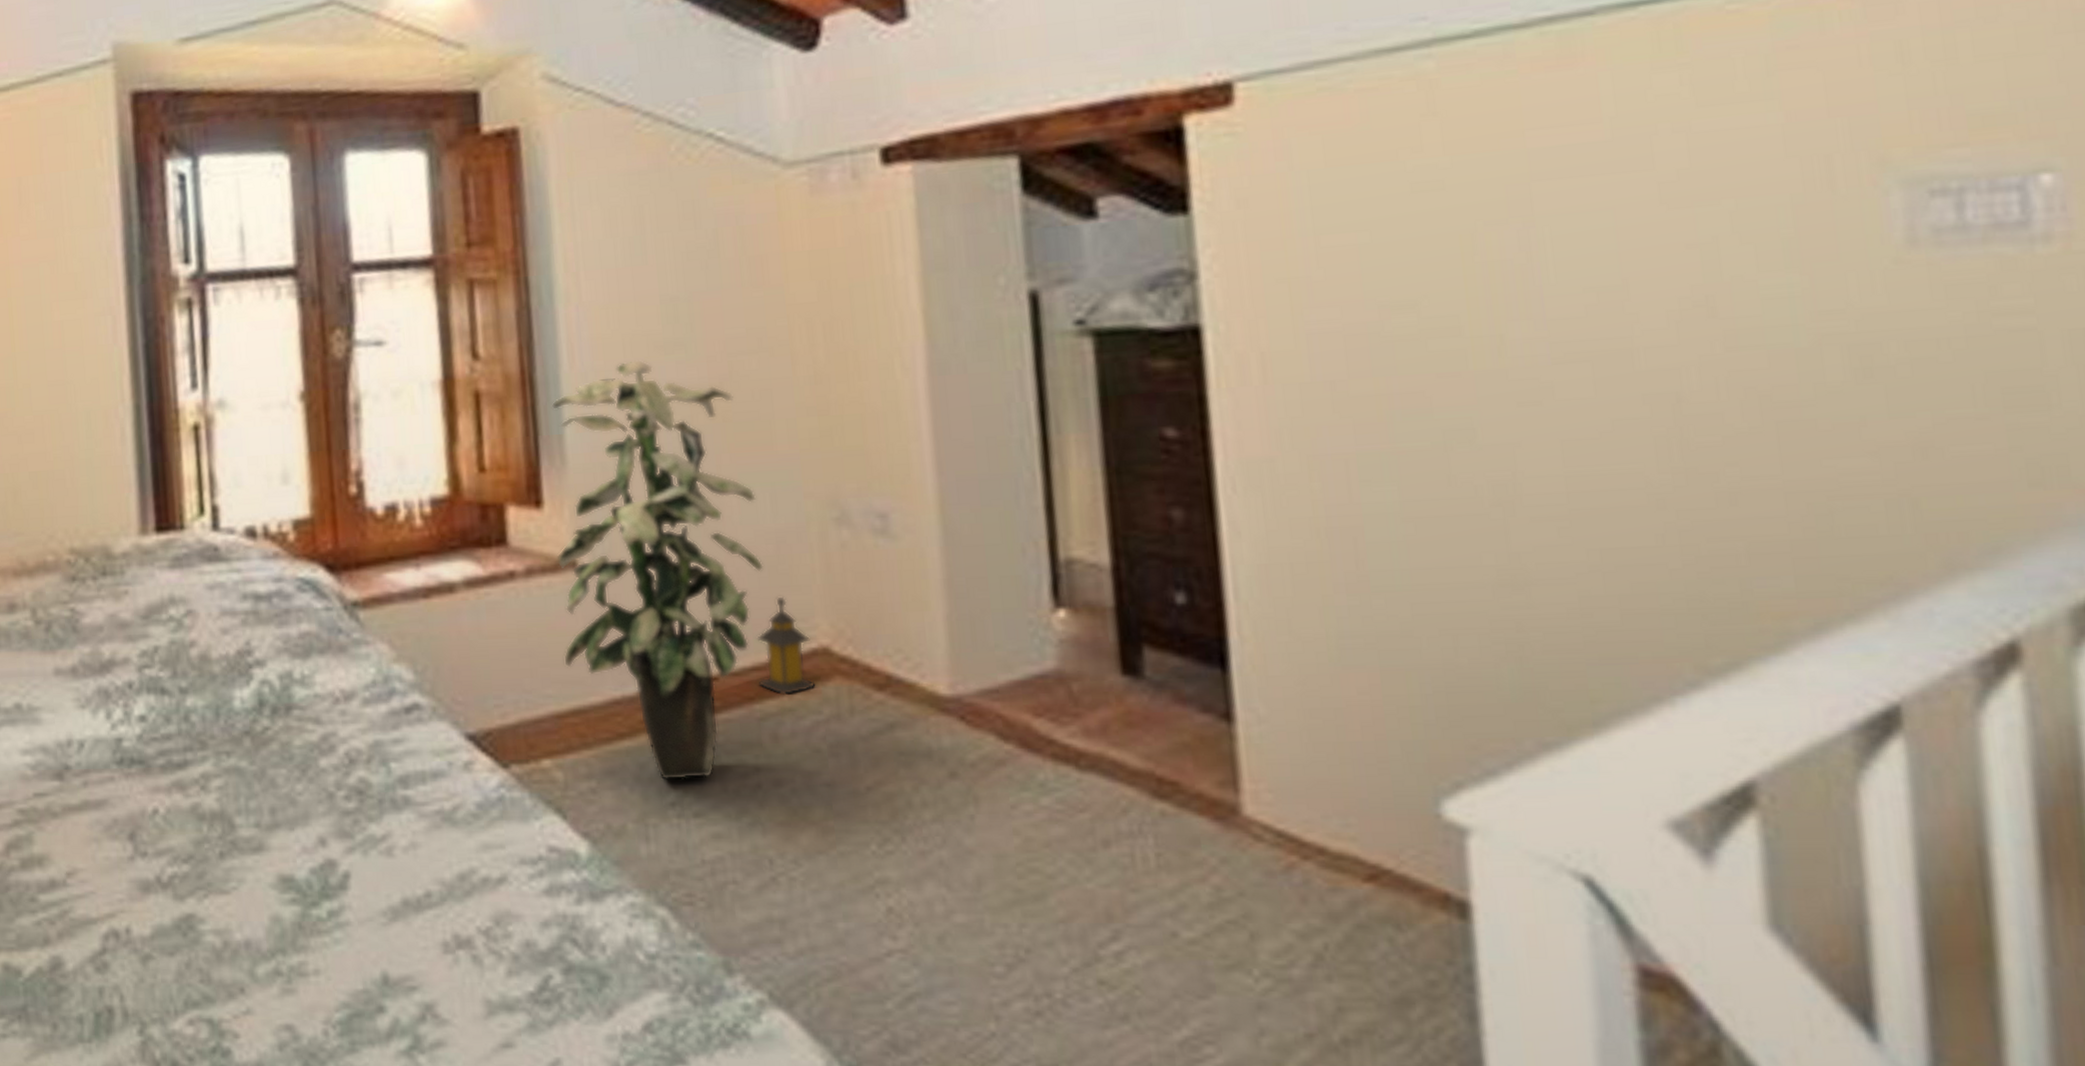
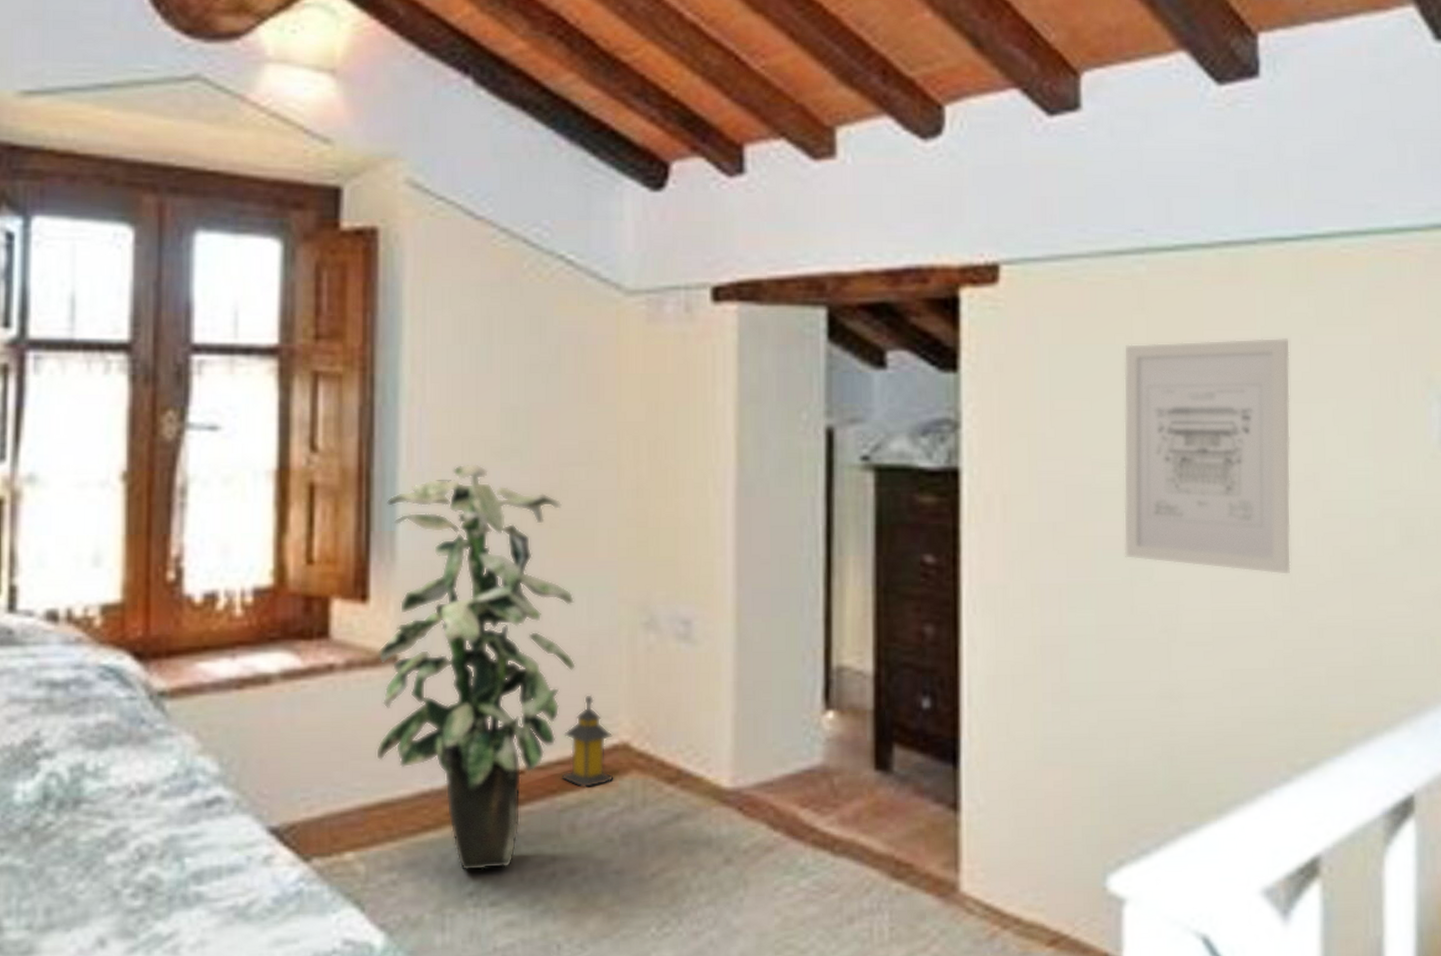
wall art: none [1411,127,1680,429] -> present [1123,337,1291,576]

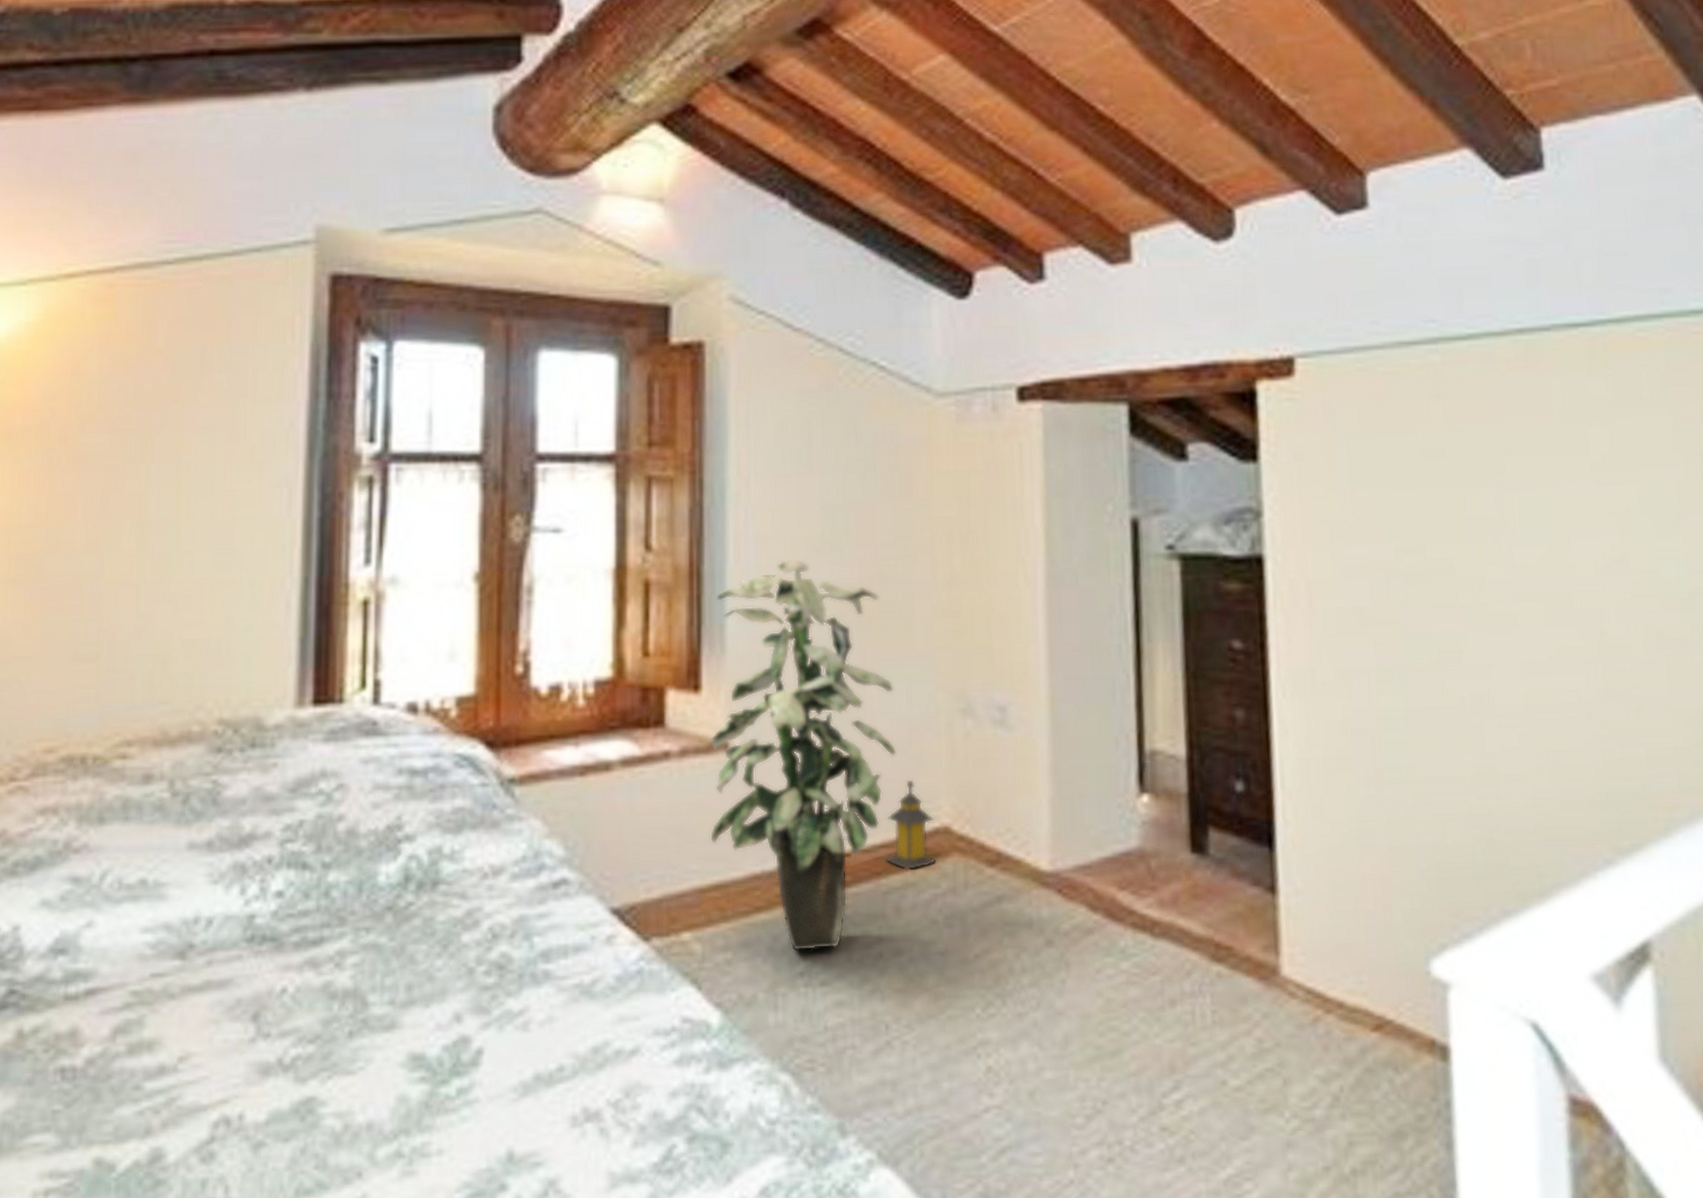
wall art: present [1123,337,1291,576] -> none [1421,421,1603,656]

